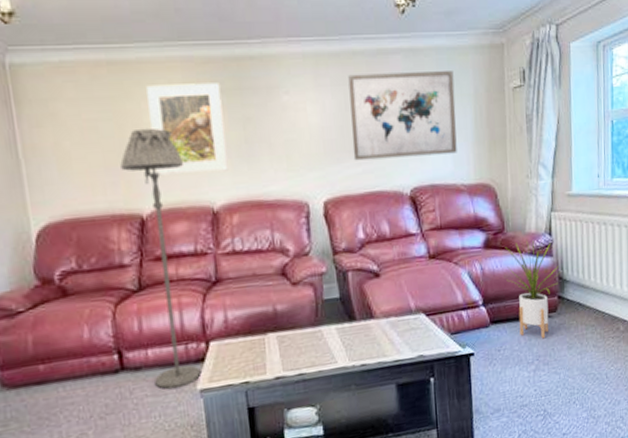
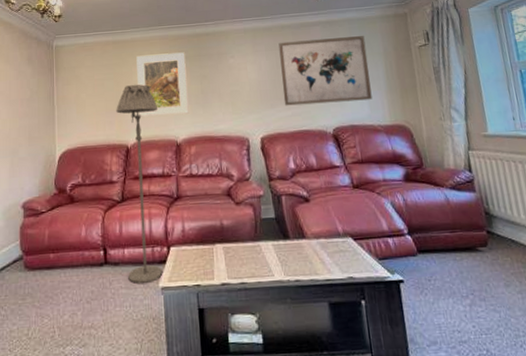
house plant: present [505,239,561,339] -> none [425,175,487,273]

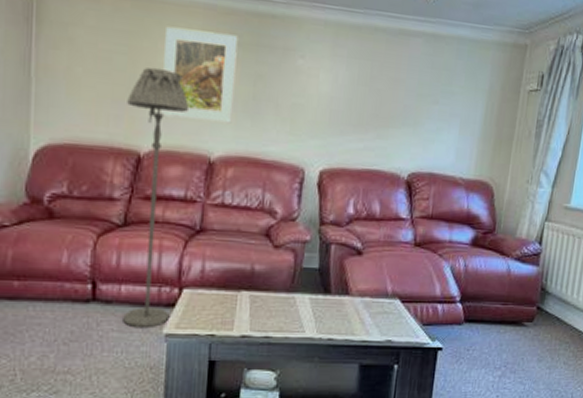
wall art: present [278,36,373,106] -> none [357,49,472,146]

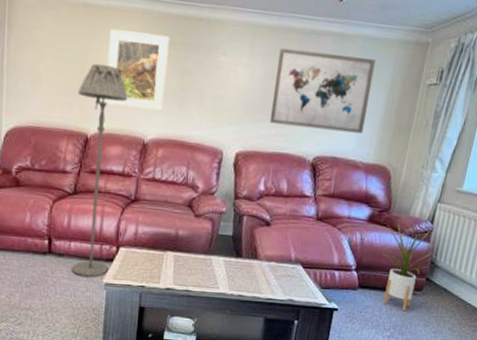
wall art: none [357,49,472,146] -> present [269,48,376,134]
house plant: none [488,244,545,347] -> present [382,222,434,312]

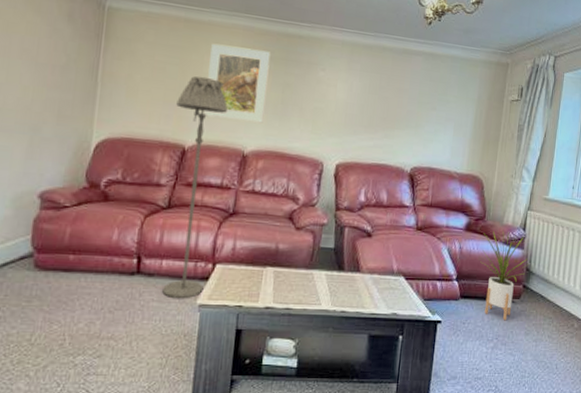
wall art: present [269,48,376,134] -> none [368,65,463,145]

